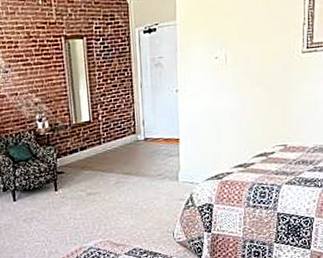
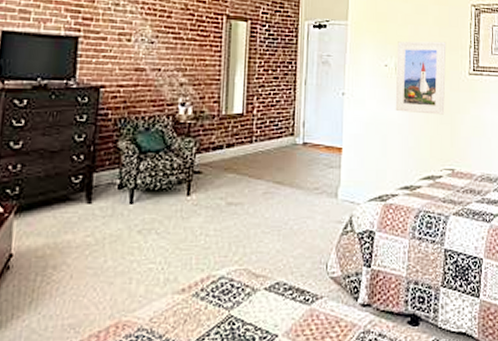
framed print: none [226,23,278,100] -> present [395,41,447,115]

